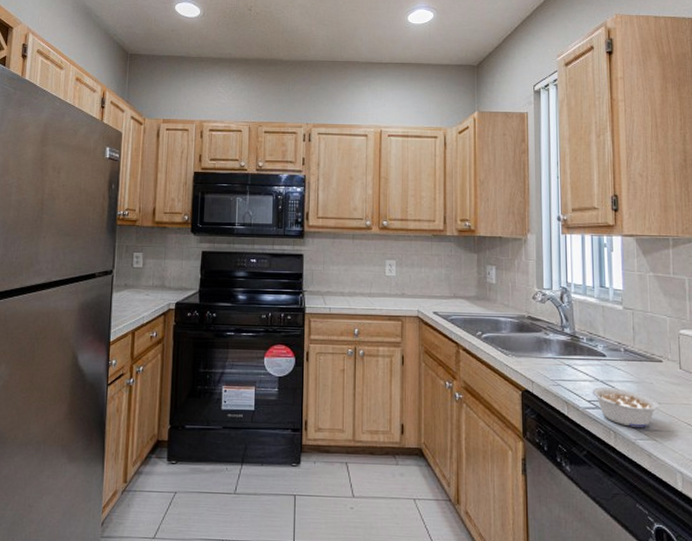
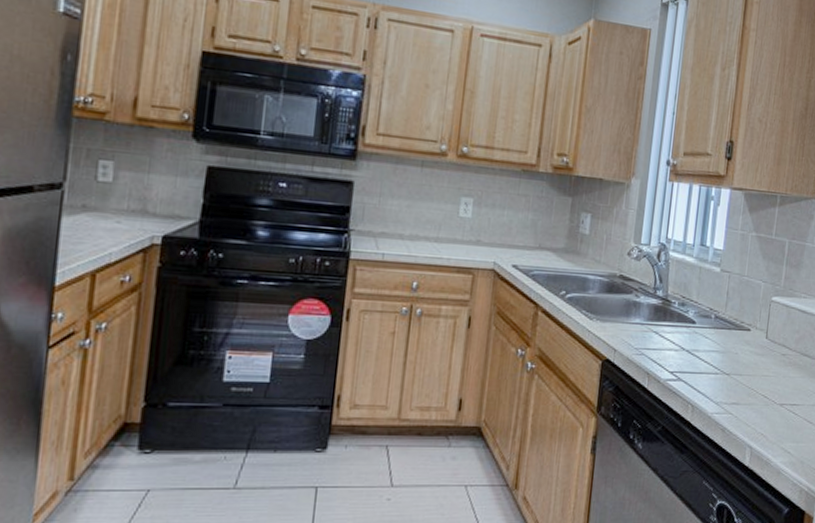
legume: present [592,387,659,428] -> none [676,357,741,402]

